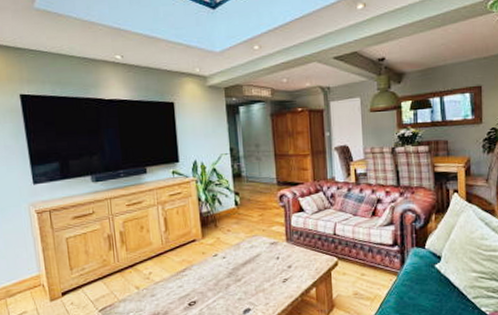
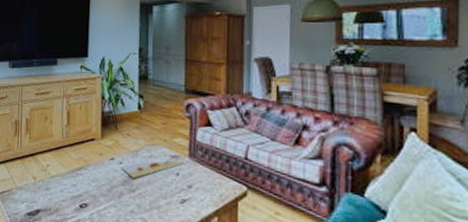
painting: none [225,246,283,269] -> present [121,161,184,178]

